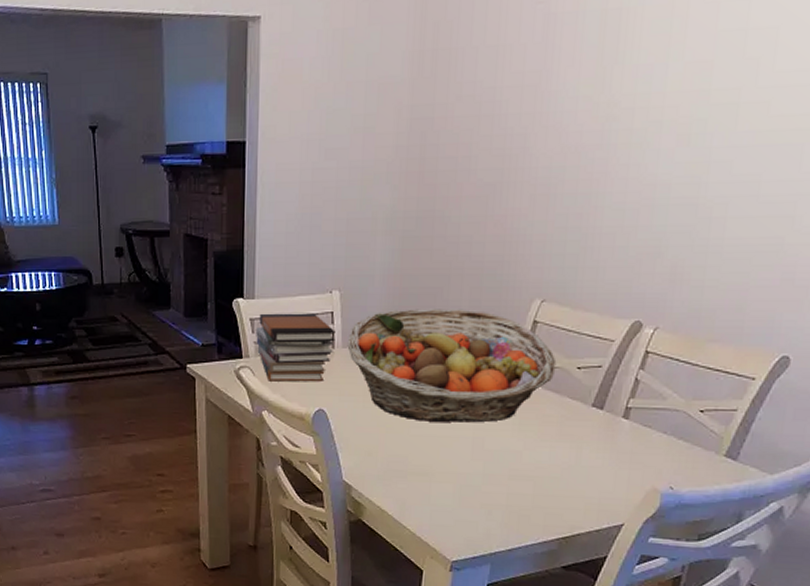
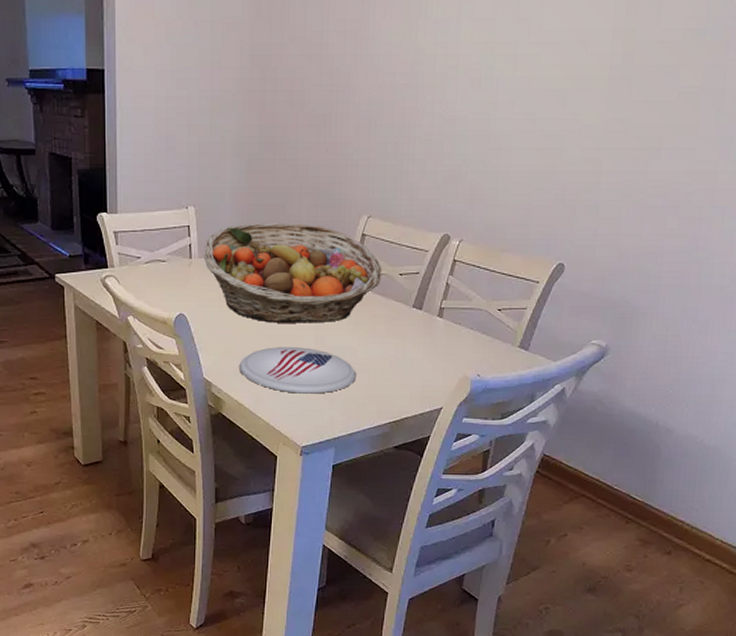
book stack: present [256,313,336,382] -> none [120,226,192,289]
plate: none [383,448,521,503] -> present [239,347,357,394]

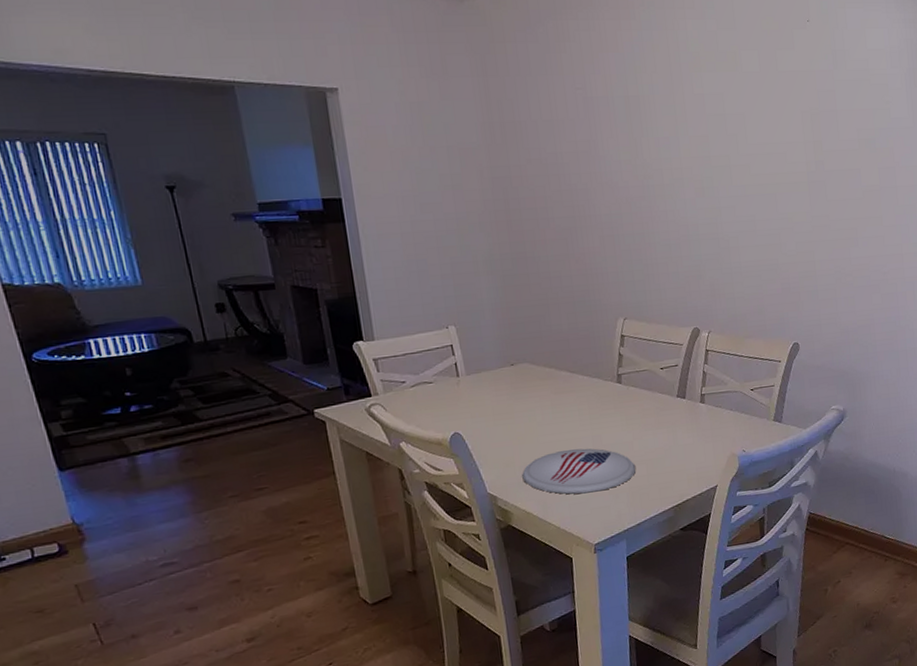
fruit basket: present [203,223,383,323] -> none [470,331,645,430]

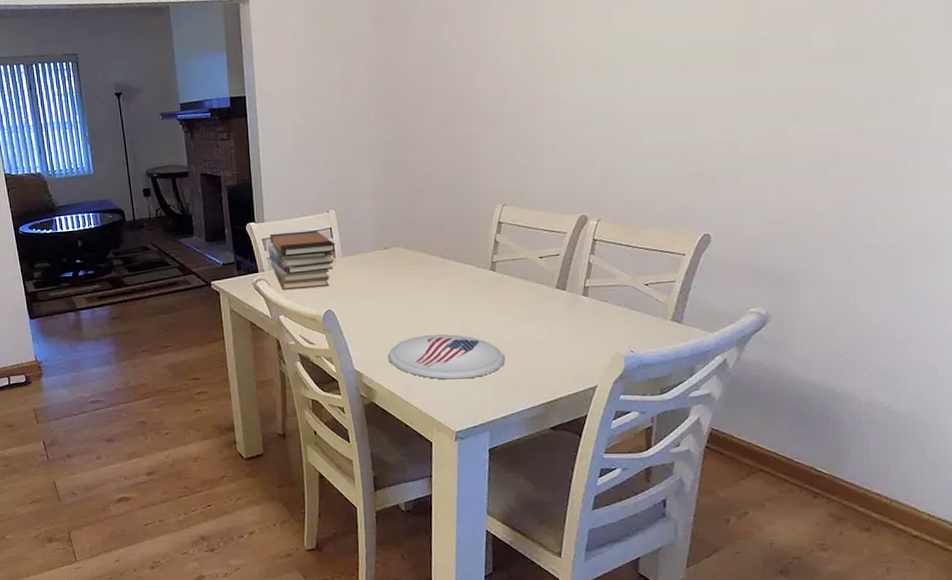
book stack: none [381,348,459,415] -> present [268,230,336,290]

